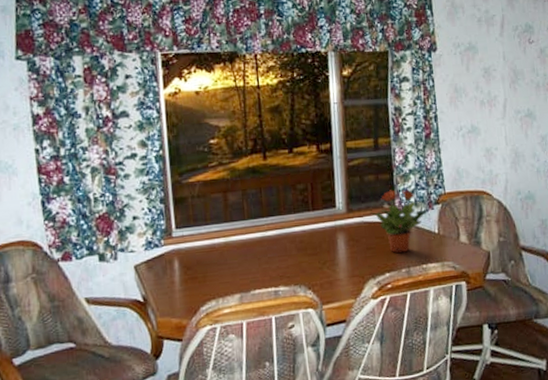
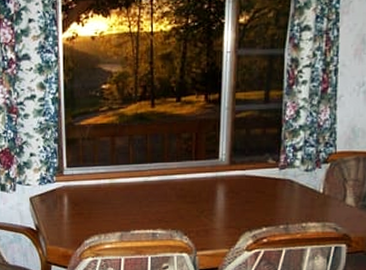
potted plant: present [370,189,427,253] -> none [253,145,314,209]

